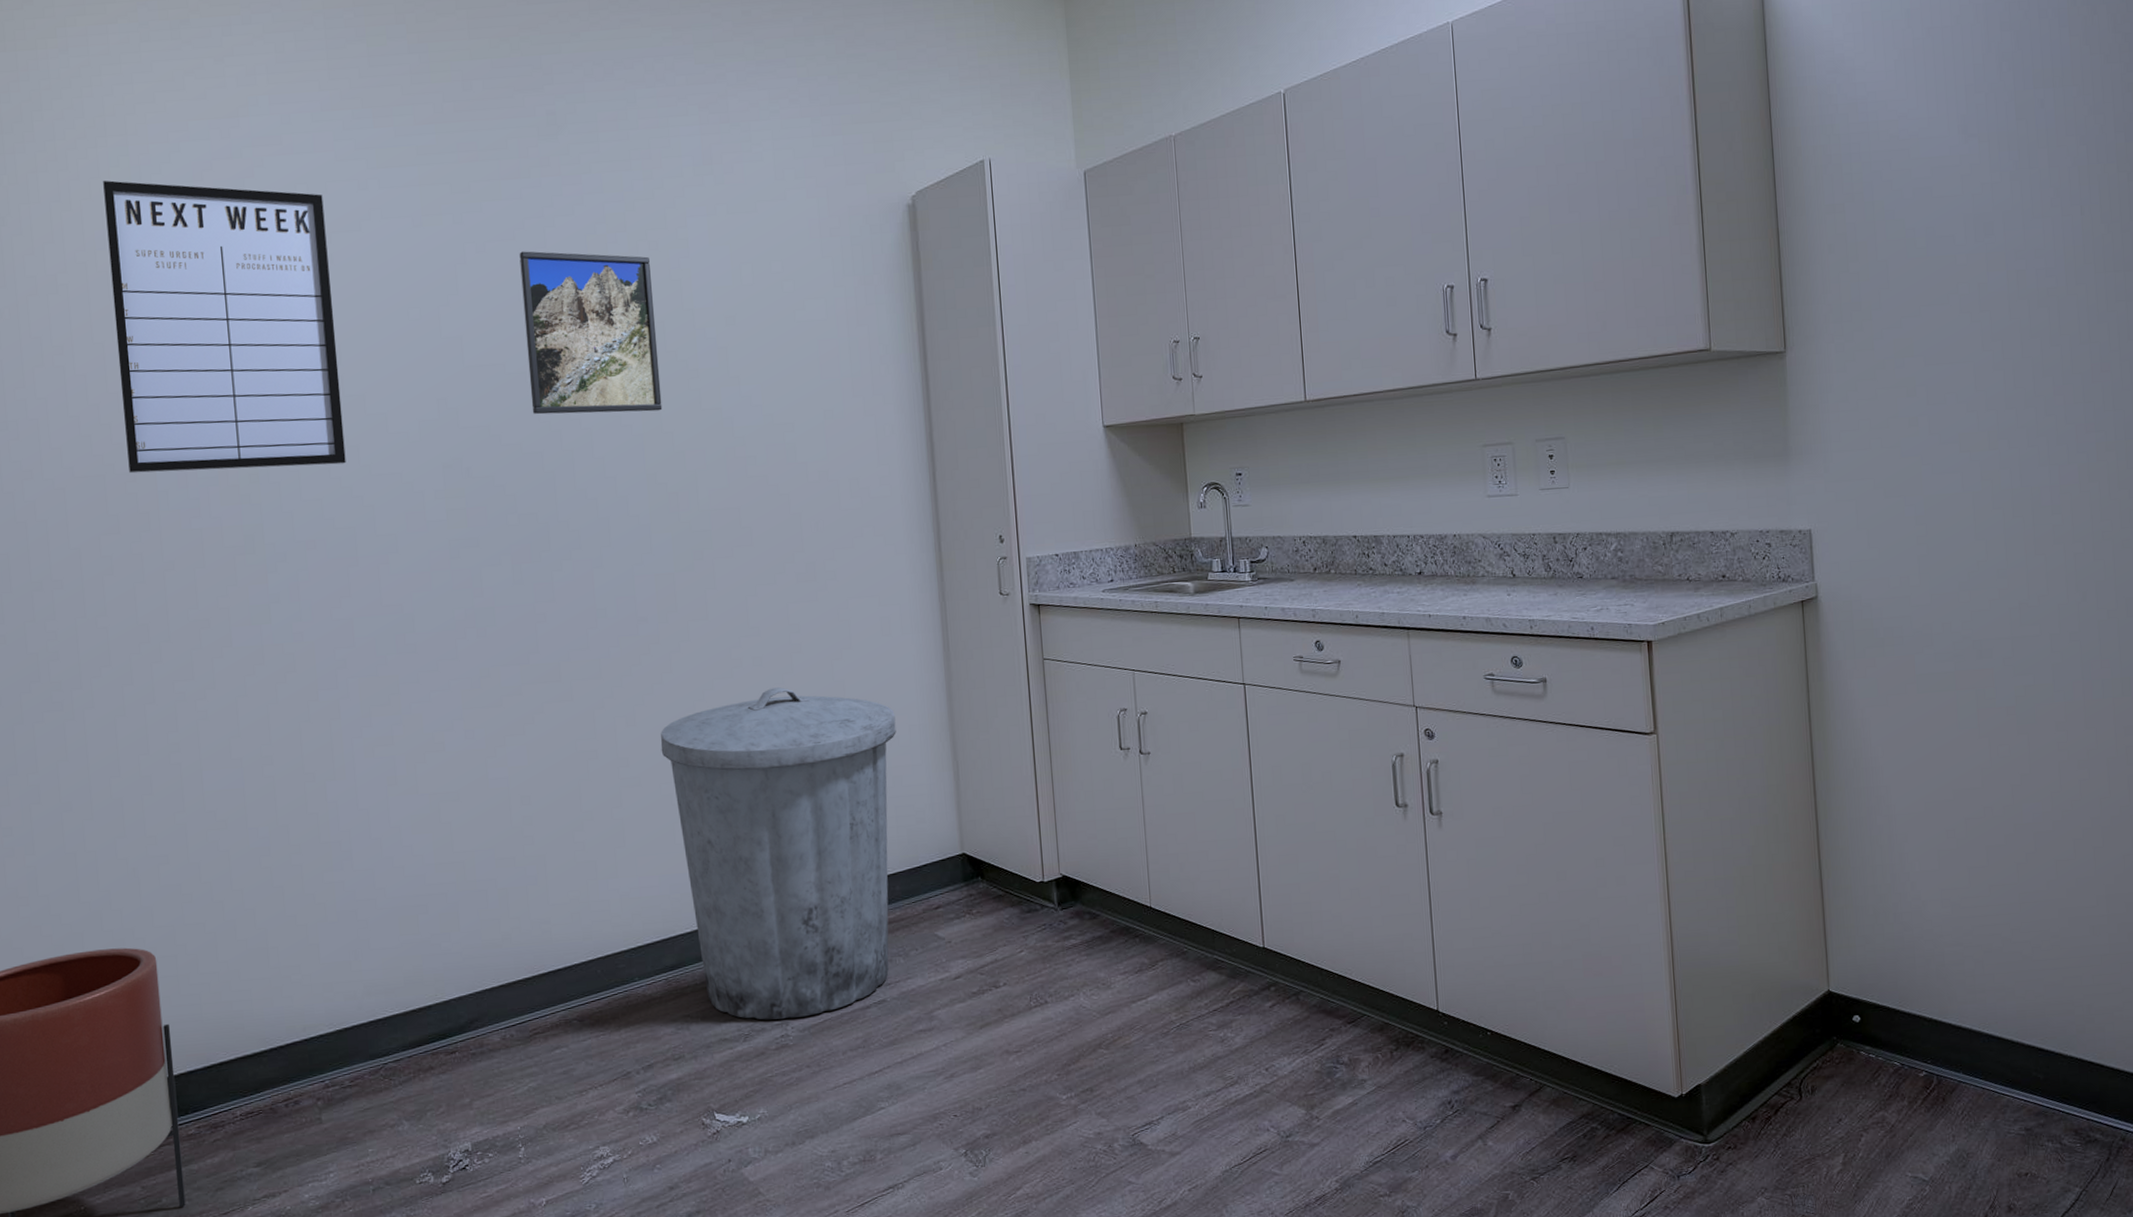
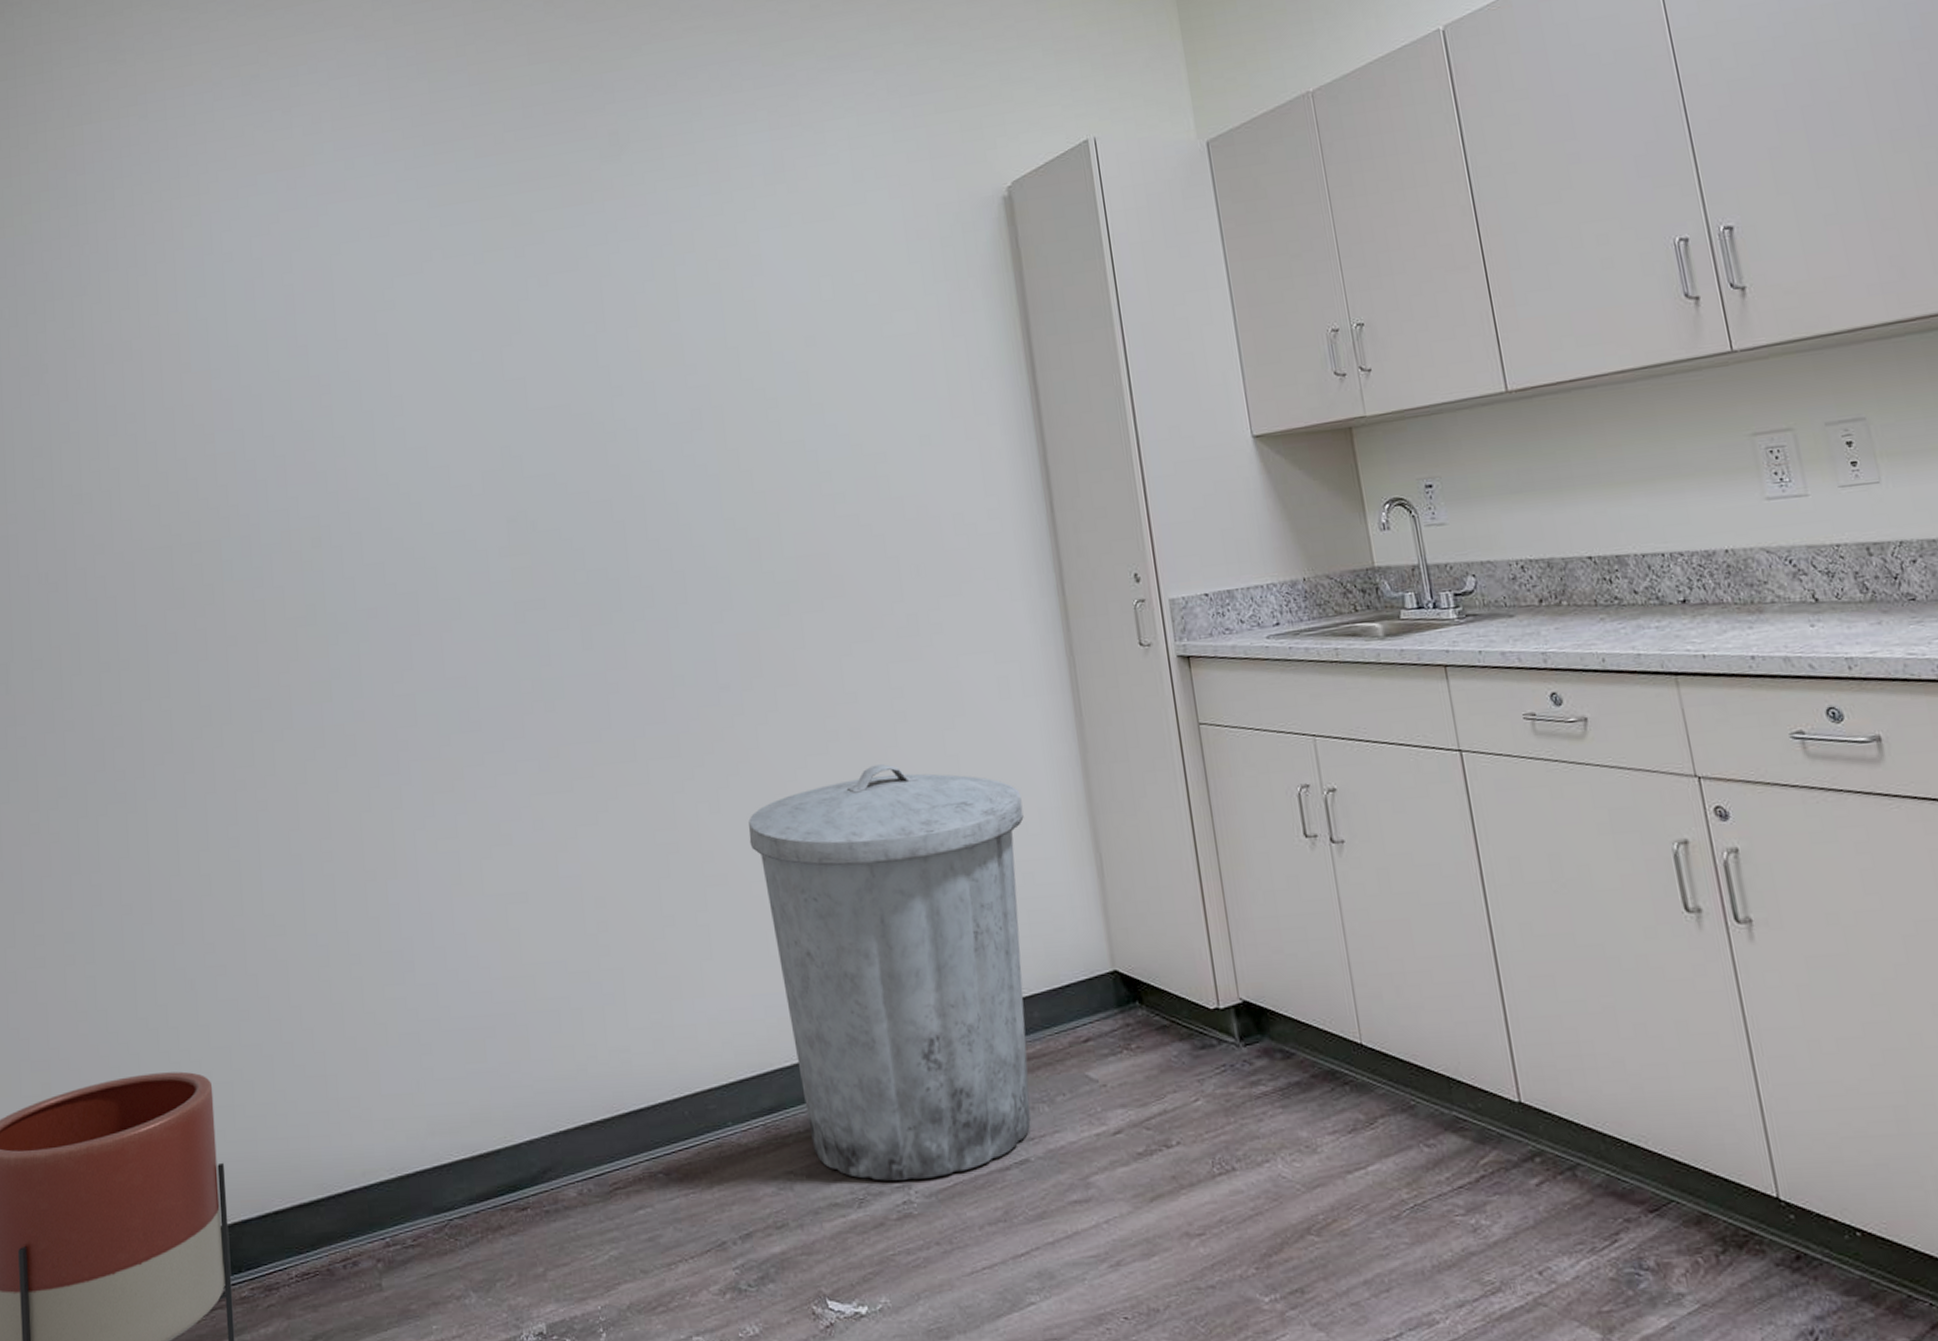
writing board: present [103,180,346,474] -> none [176,238,408,543]
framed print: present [519,251,663,415] -> none [583,277,739,458]

